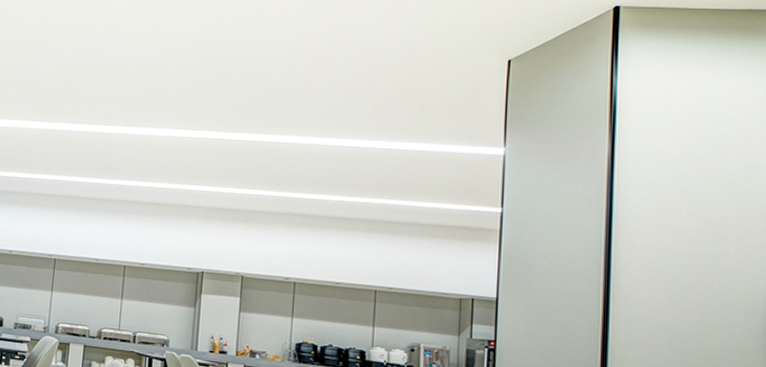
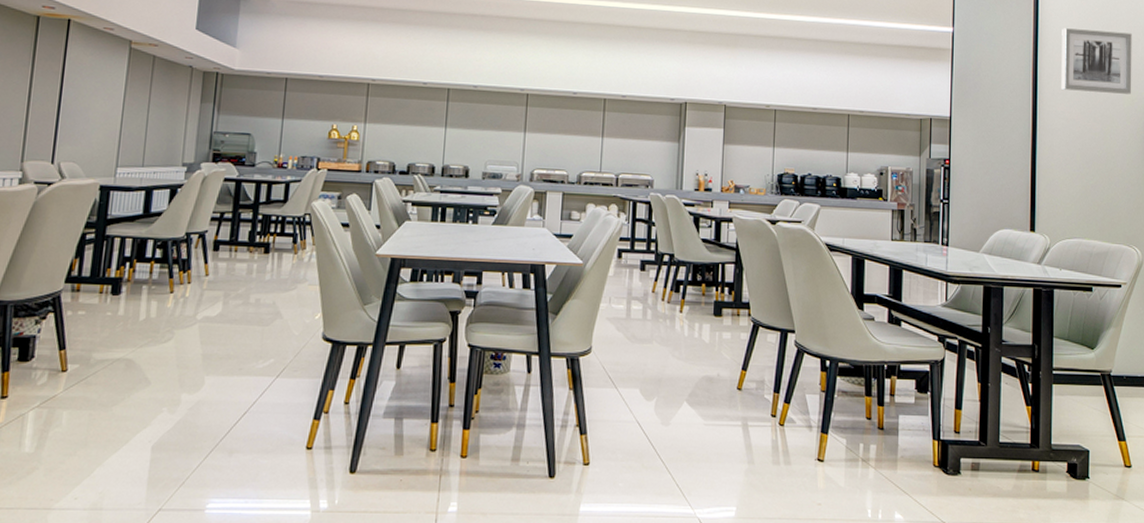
wall art: none [644,210,746,284] -> present [1061,28,1132,94]

